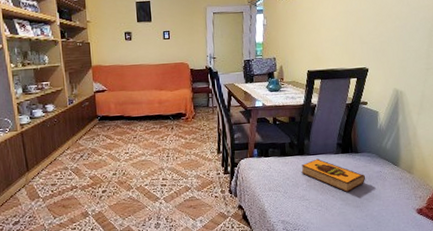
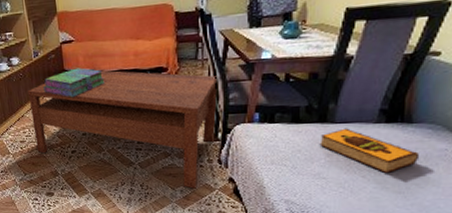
coffee table: none [61,115,226,218] -> present [27,70,218,189]
stack of books: none [77,114,134,141] -> present [44,68,105,98]

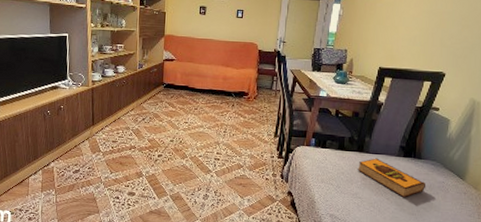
coffee table: present [27,70,218,189] -> none [127,87,287,199]
stack of books: present [44,68,105,98] -> none [142,82,196,108]

